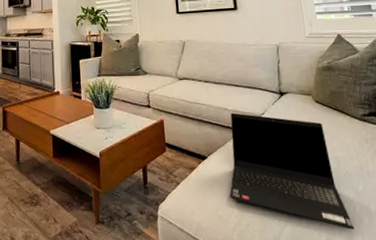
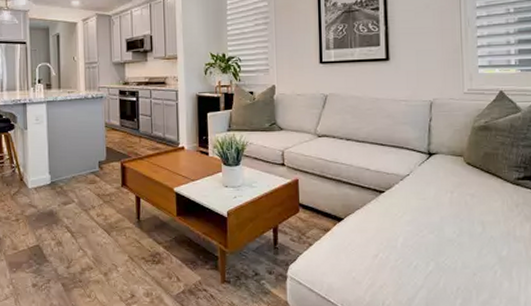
laptop computer: present [229,113,354,230] -> none [365,174,492,293]

